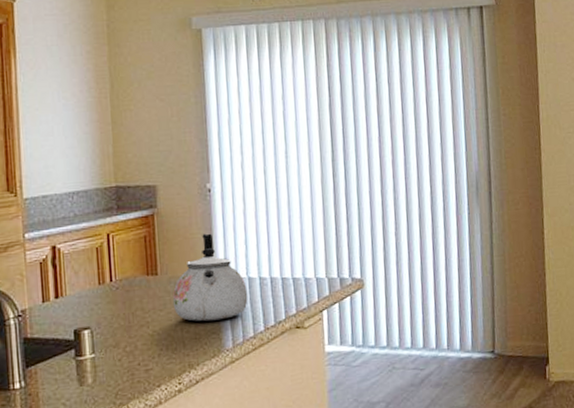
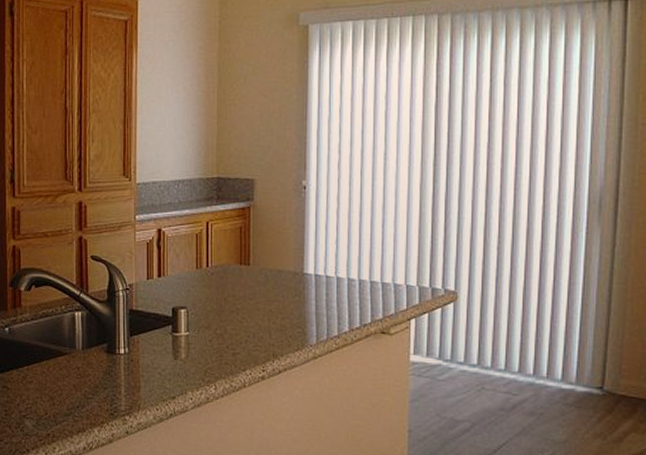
kettle: present [172,233,248,322] -> none [262,230,335,316]

